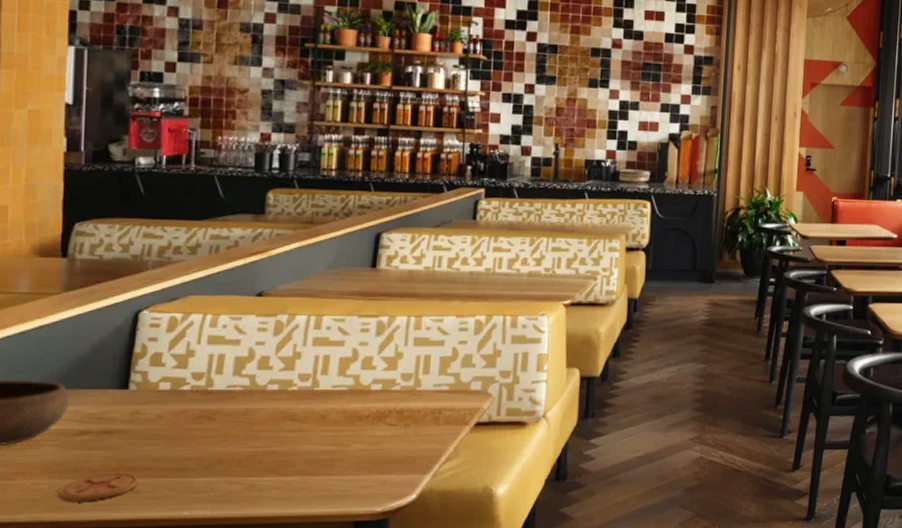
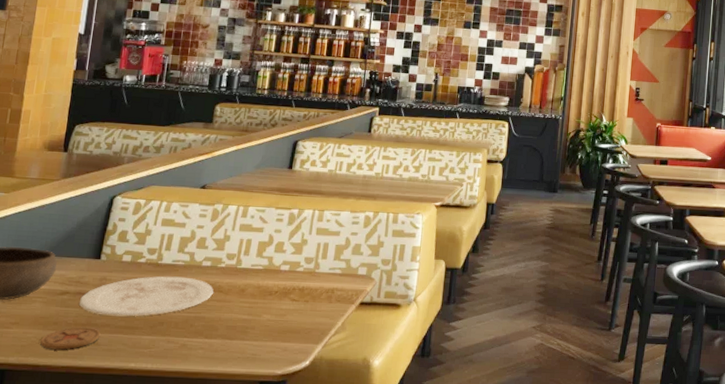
plate: none [106,405,286,457] -> present [79,276,214,317]

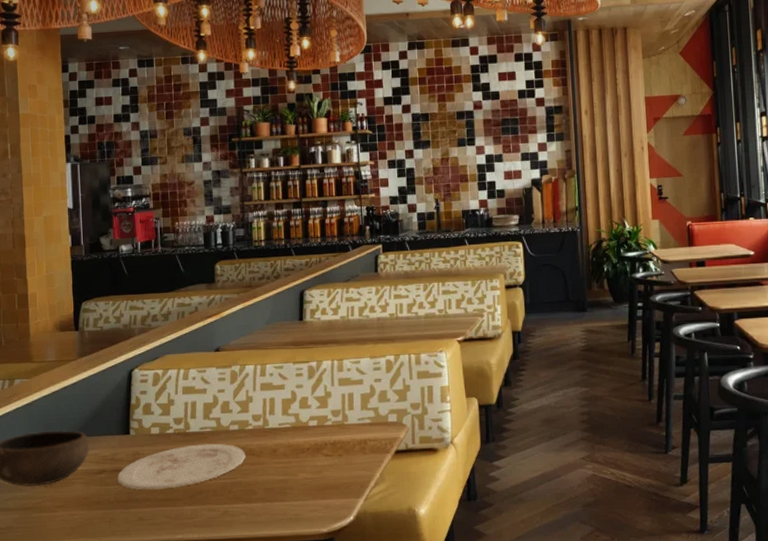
coaster: present [40,327,101,350] -> none [87,503,143,529]

